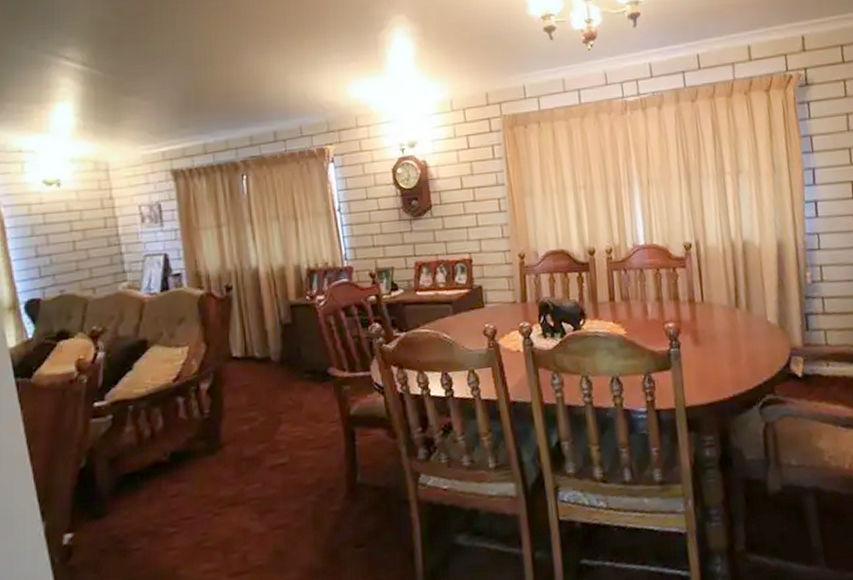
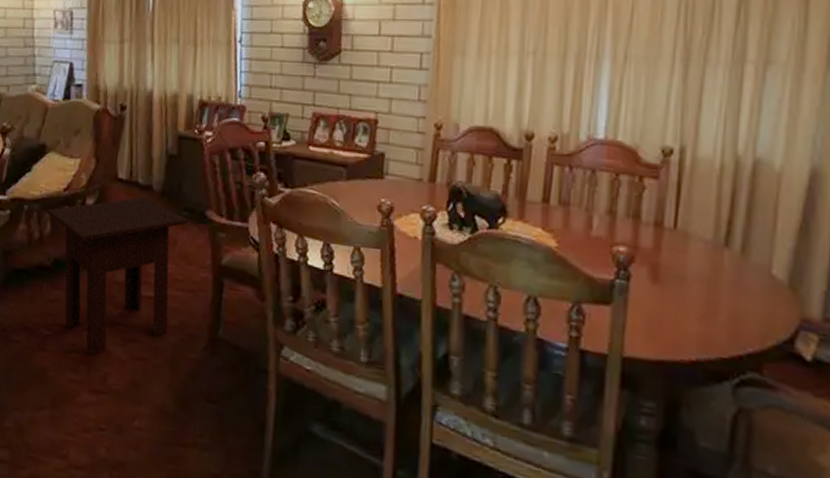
side table: none [157,370,312,537] -> present [47,197,189,354]

